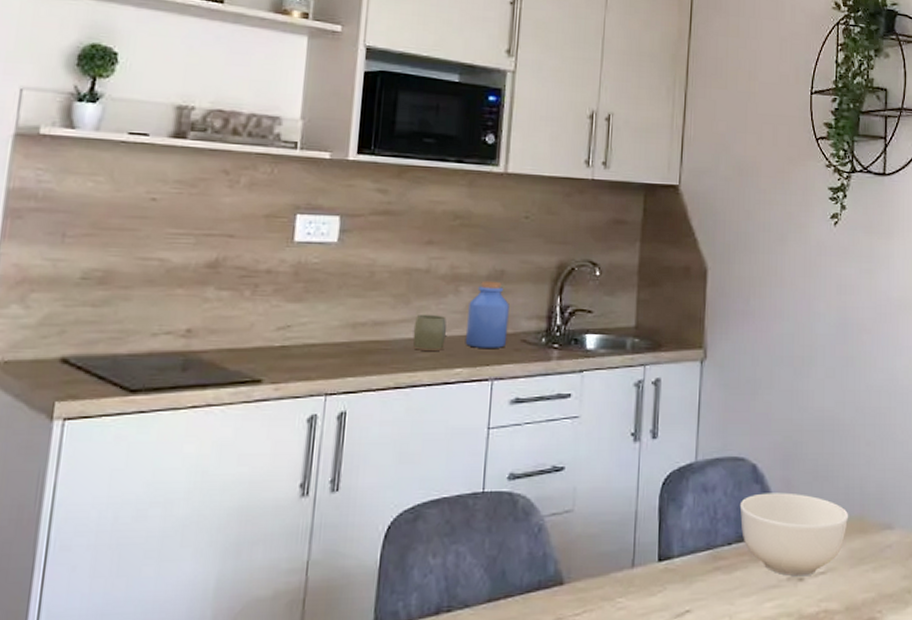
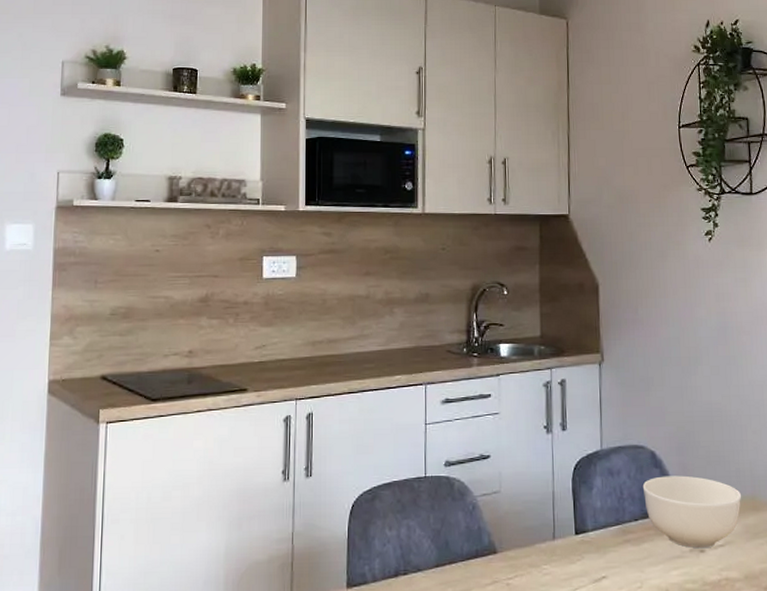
mug: present [412,315,446,350] -> none [360,333,385,362]
jar: present [465,280,509,348] -> none [401,302,435,358]

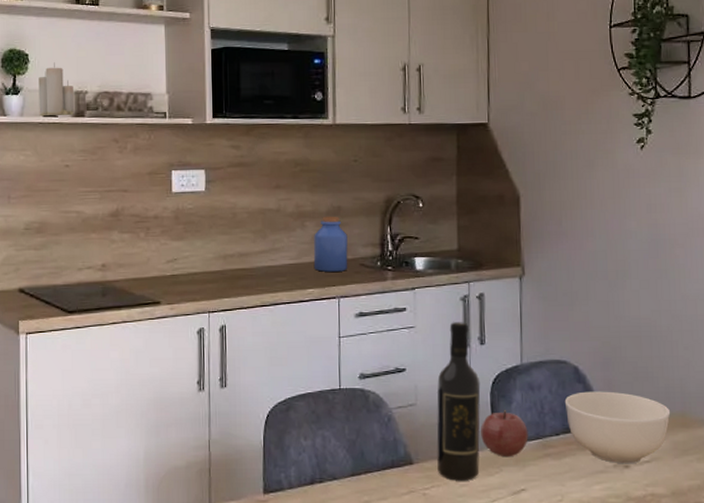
candle: none [131,148,167,201] -> present [39,62,74,117]
jar: none [401,302,435,358] -> present [313,216,348,272]
wine bottle: none [520,408,563,570] -> present [436,322,481,481]
fruit: none [563,495,609,544] -> present [481,409,528,457]

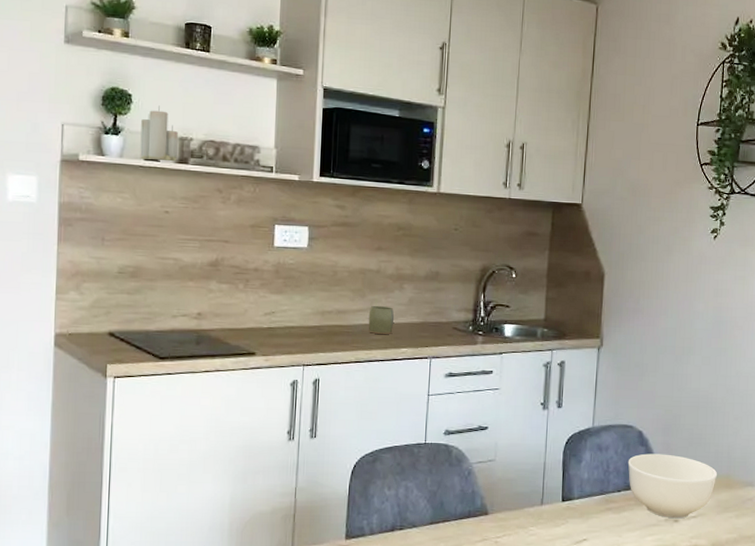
mug: none [271,246,297,275] -> present [368,306,394,334]
jar: present [313,216,348,272] -> none [408,280,443,334]
wine bottle: present [436,322,481,481] -> none [510,386,555,531]
fruit: present [481,409,528,457] -> none [551,467,594,510]

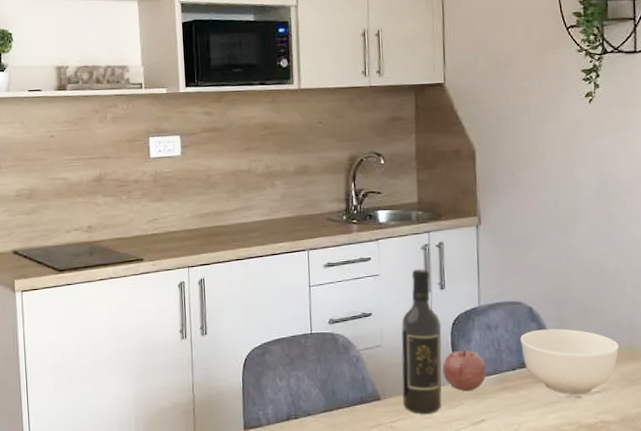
candle: present [140,105,178,162] -> none [22,40,56,91]
mug: present [368,306,394,334] -> none [244,204,269,231]
wine bottle: none [510,386,555,531] -> present [401,269,442,414]
fruit: none [551,467,594,510] -> present [442,347,487,392]

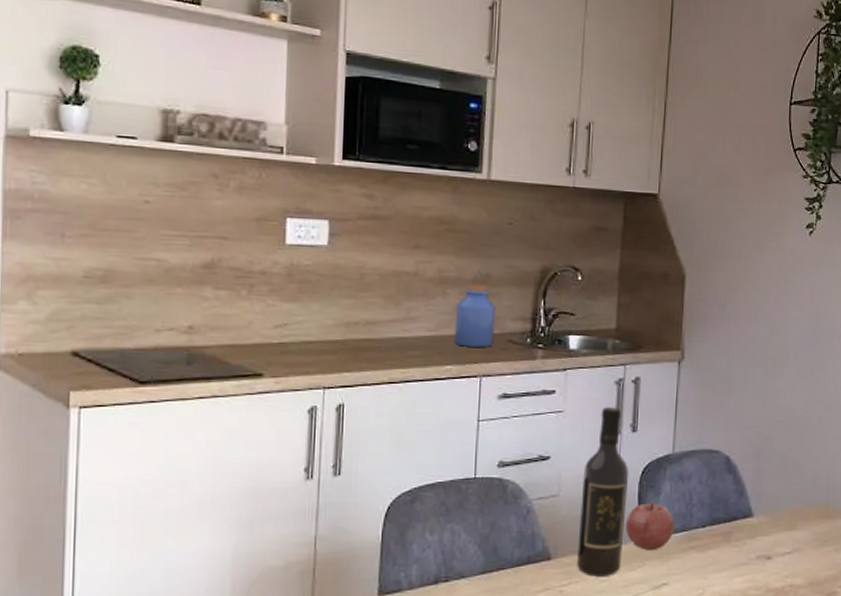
jar: none [283,174,316,227] -> present [454,284,495,347]
bowl: present [520,328,619,395] -> none [713,482,815,556]

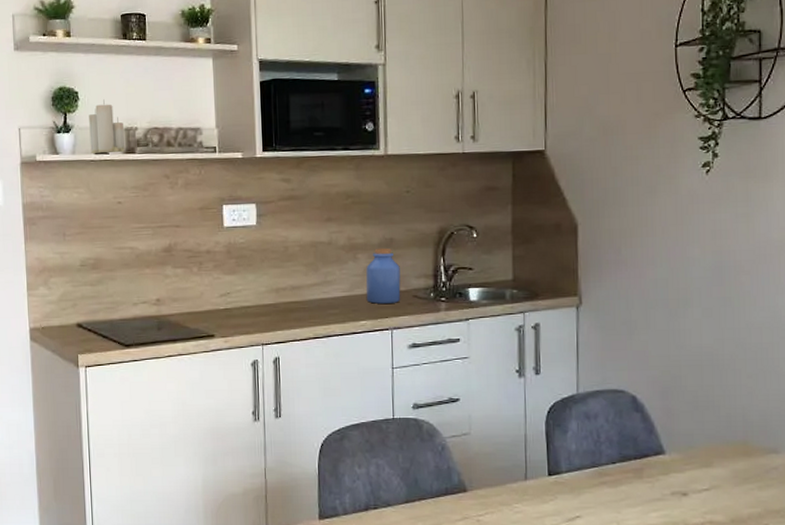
candle: none [111,70,161,140] -> present [89,99,125,154]
wine bottle: present [577,407,629,576] -> none [490,352,536,508]
fruit: present [625,500,675,551] -> none [535,438,584,485]

